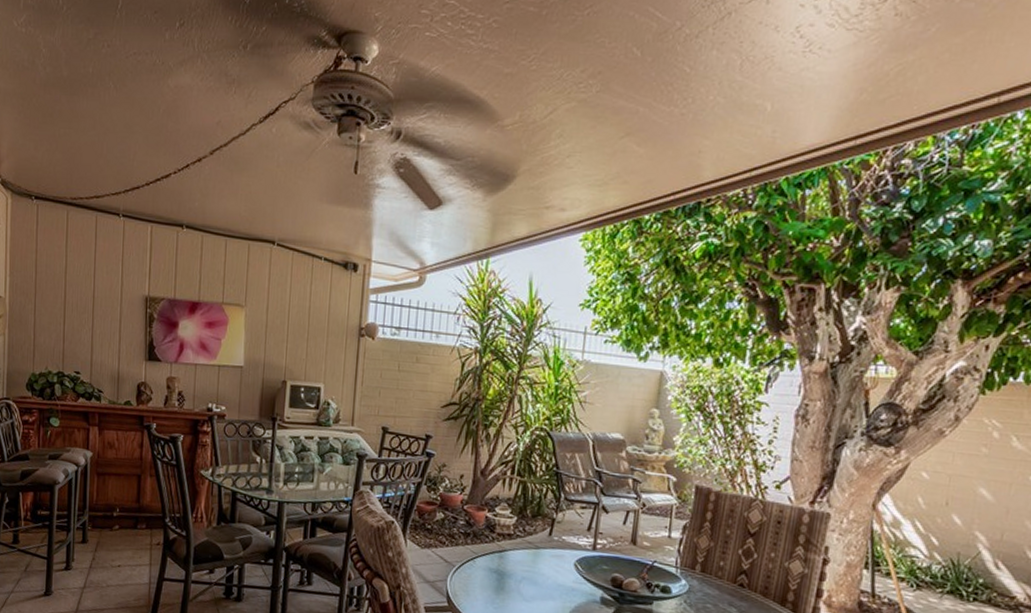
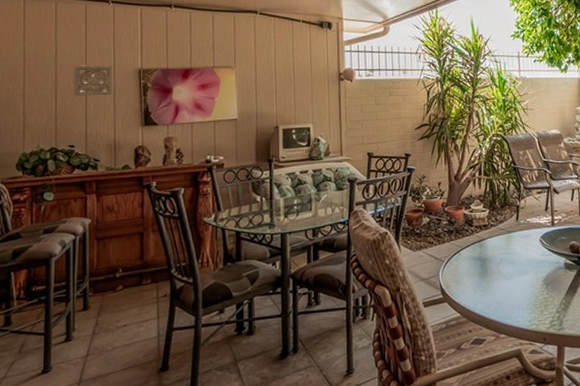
wall ornament: none [81,284,119,322] -> present [74,65,112,96]

